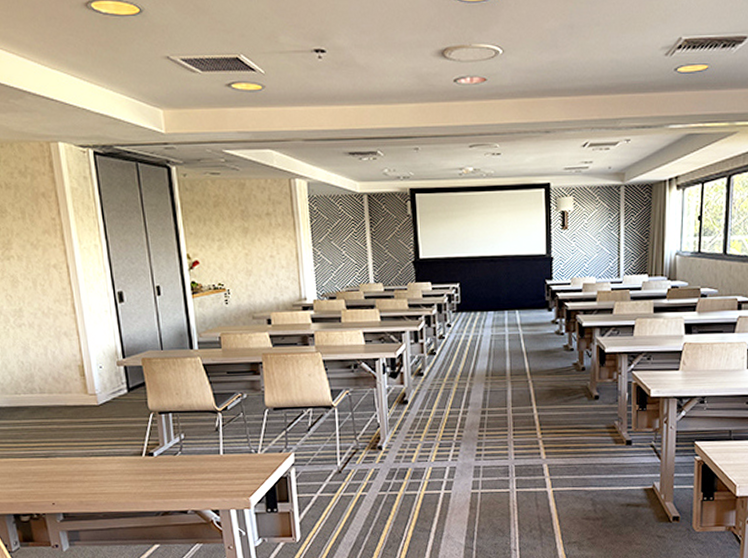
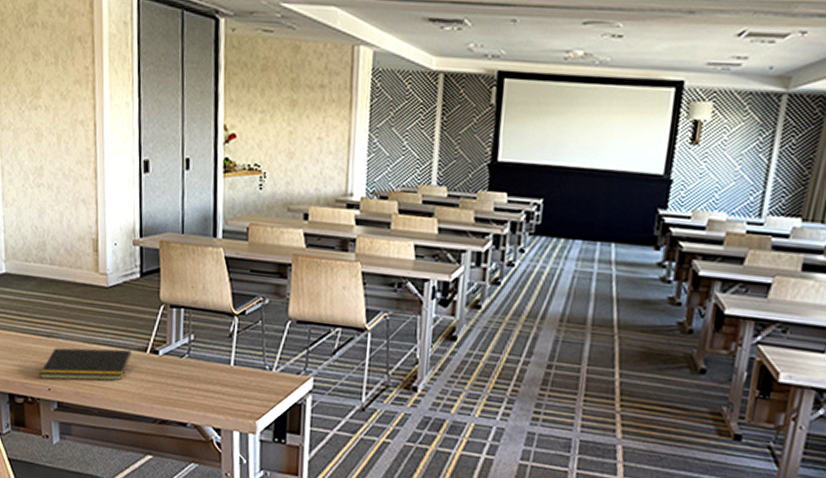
notepad: none [42,456,129,496] -> present [39,347,132,381]

